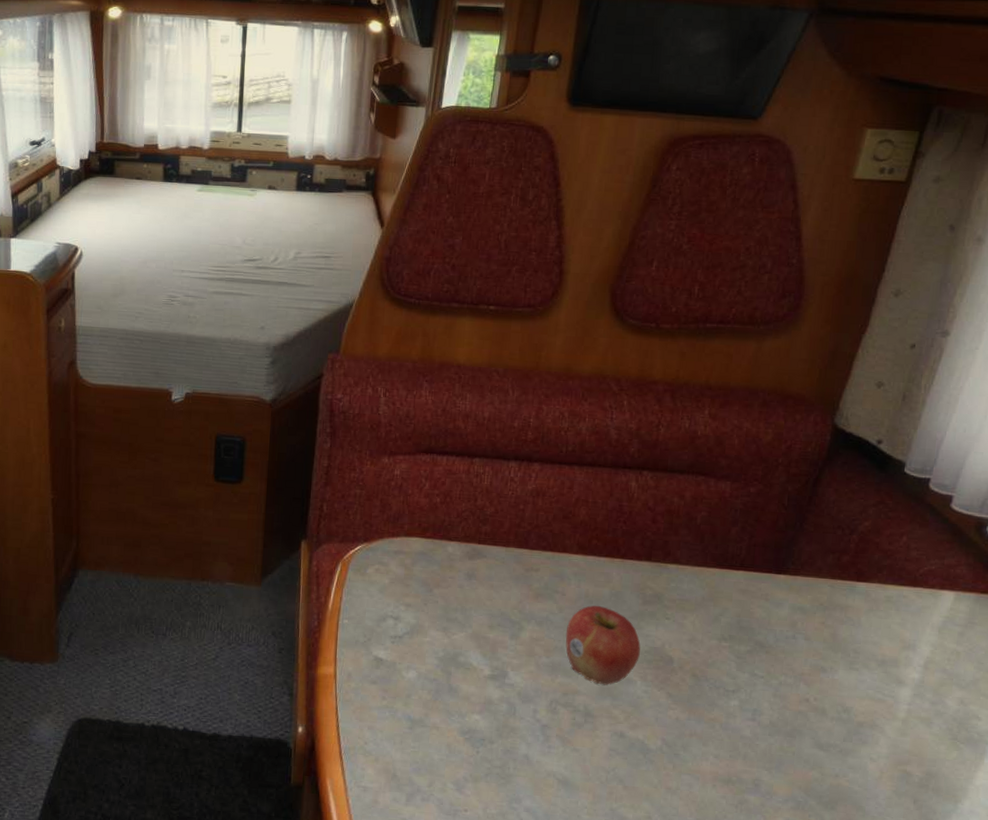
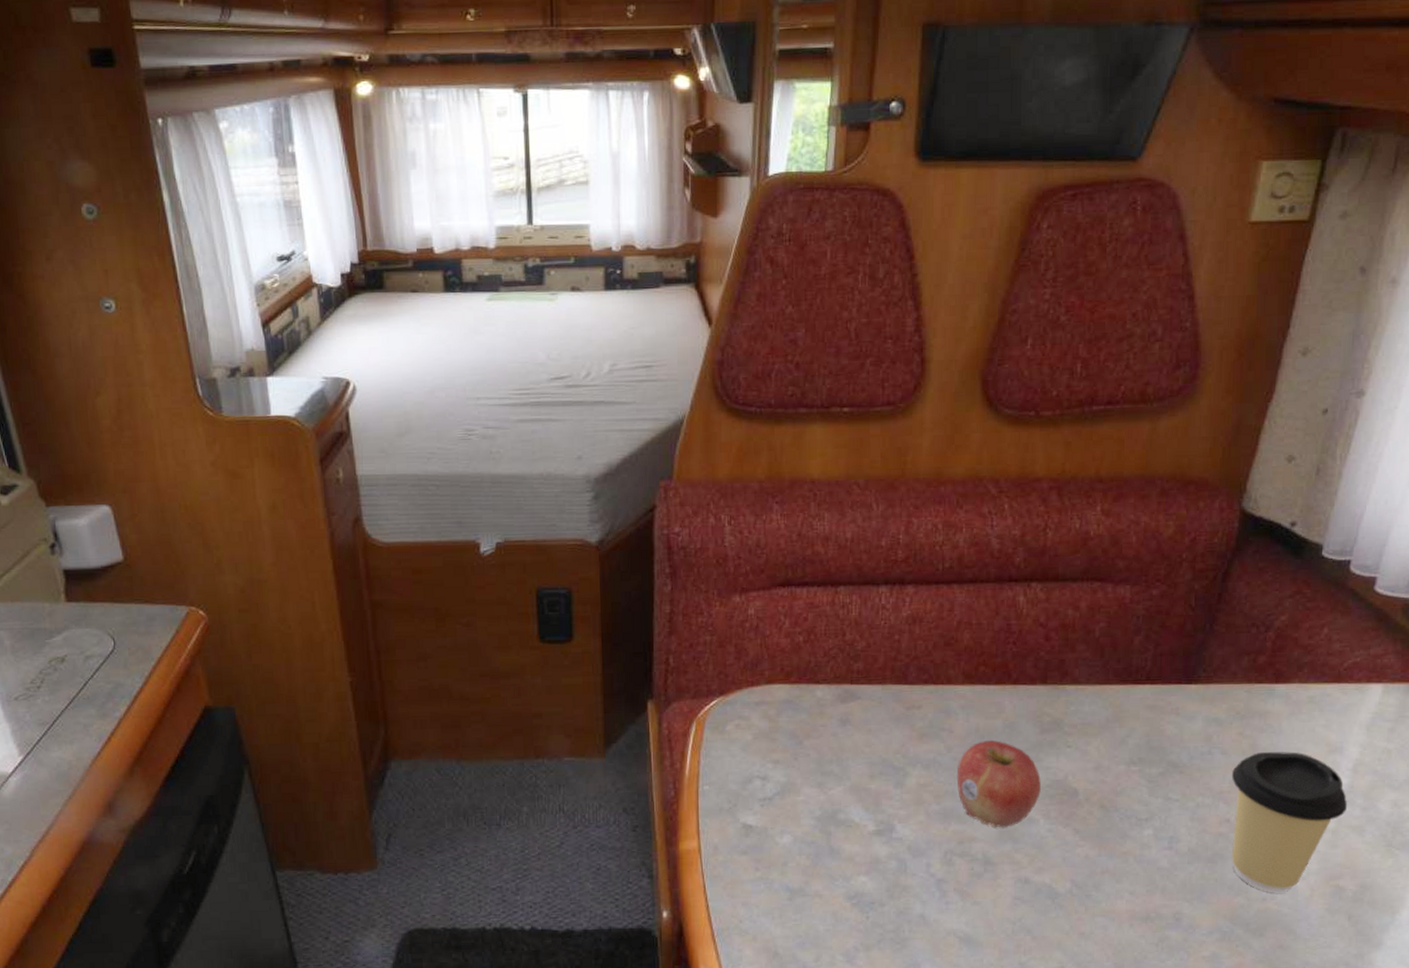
coffee cup: none [809,642,918,772] -> present [1231,751,1348,893]

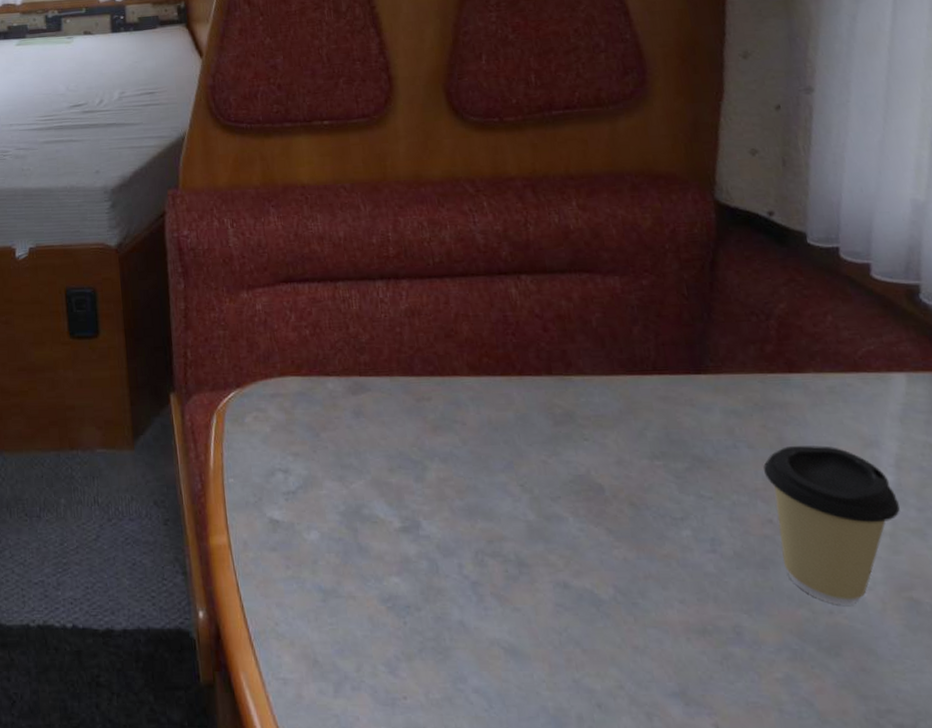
fruit: present [956,739,1041,828] -> none [475,432,565,527]

